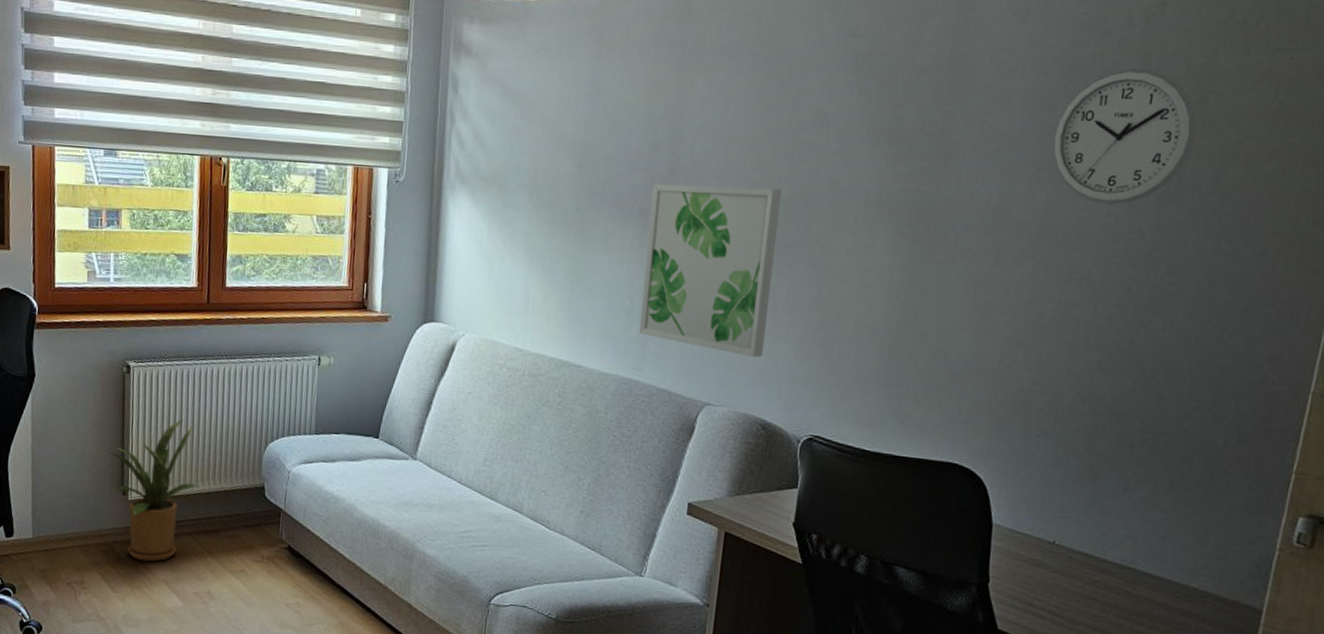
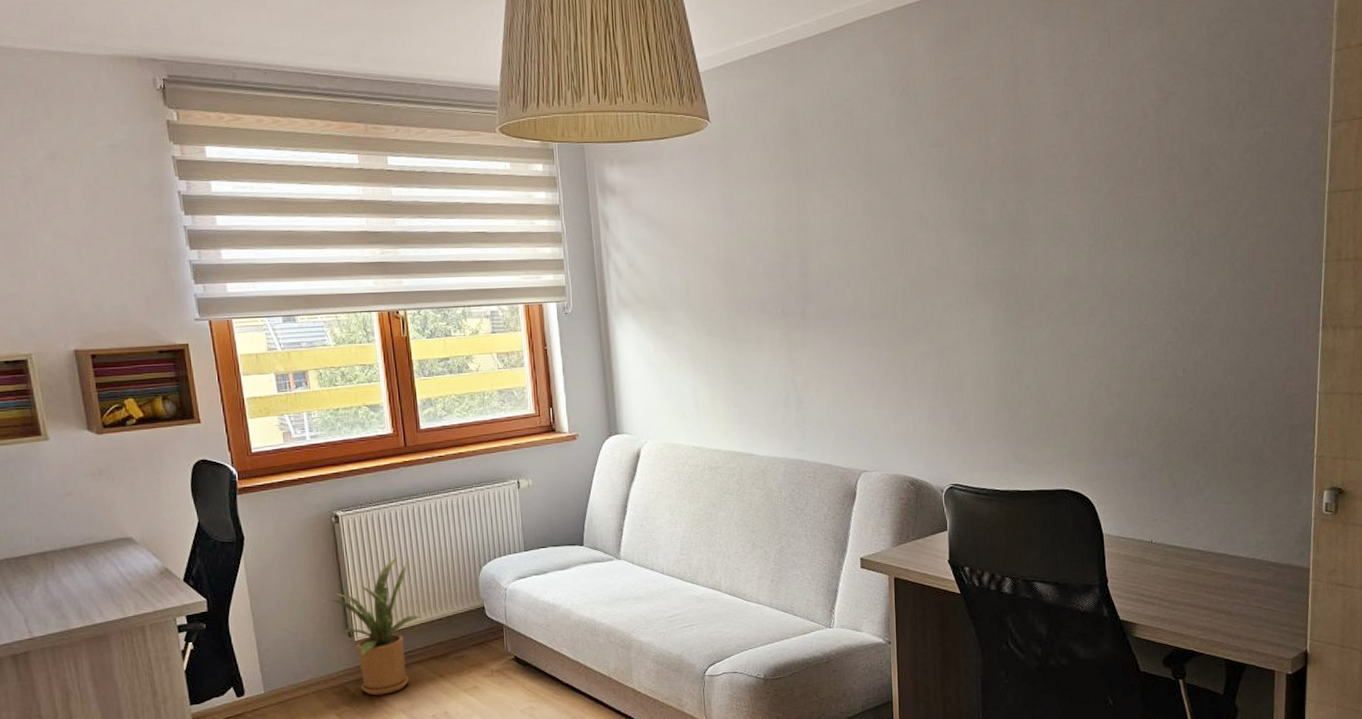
wall art: present [638,184,783,358] -> none [790,281,903,426]
wall clock: present [1052,67,1197,205] -> none [1101,151,1206,263]

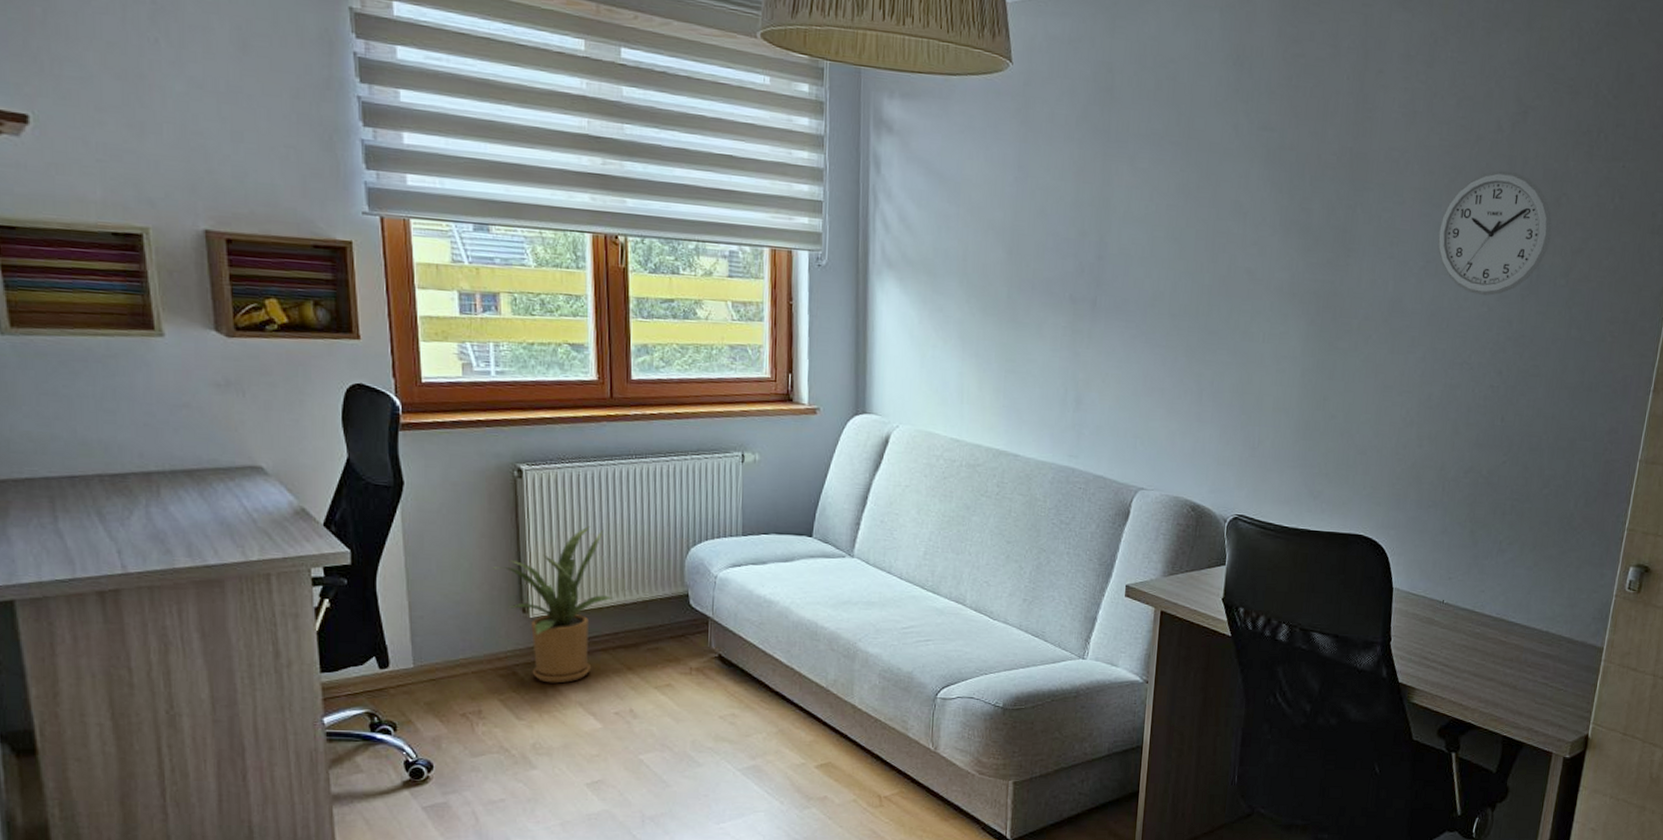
wall clock: none [1101,151,1206,263] -> present [1437,170,1553,296]

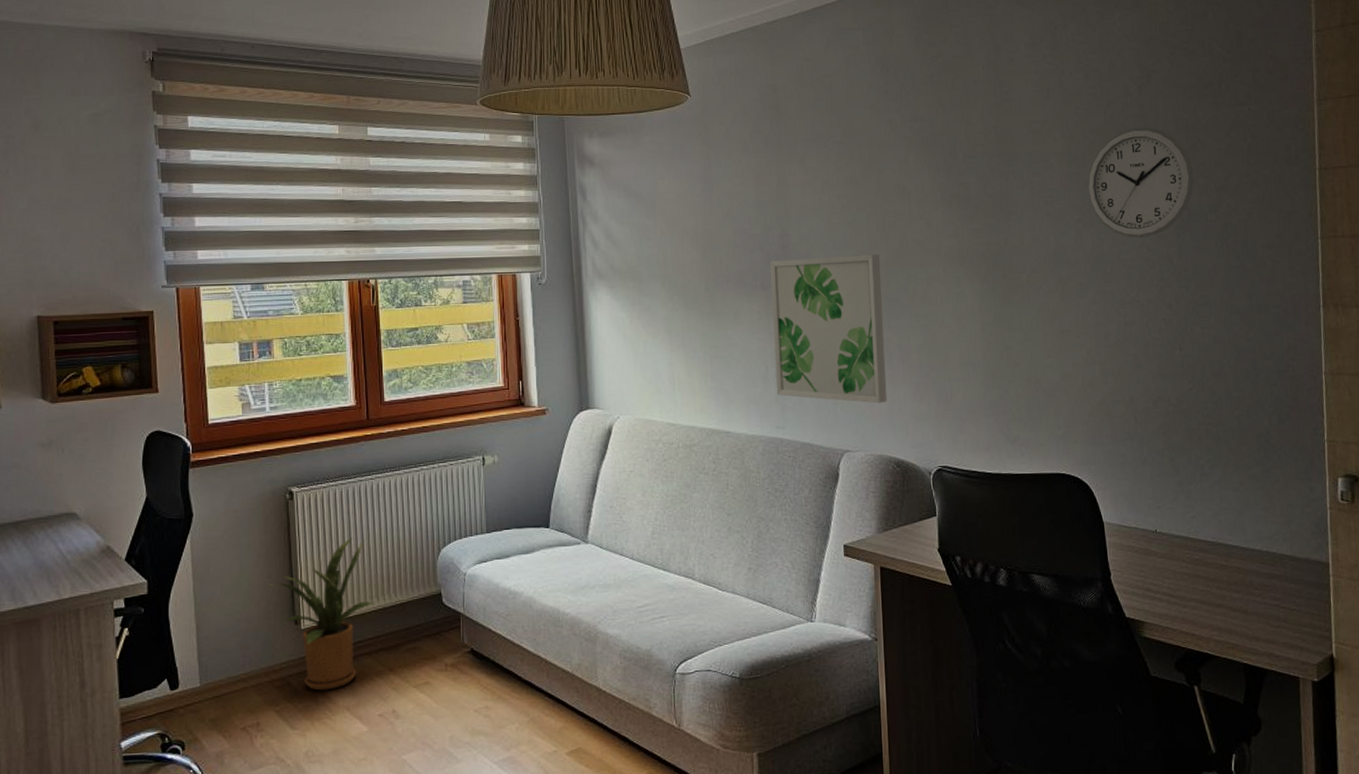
wall art: none [1073,271,1205,442] -> present [770,254,887,404]

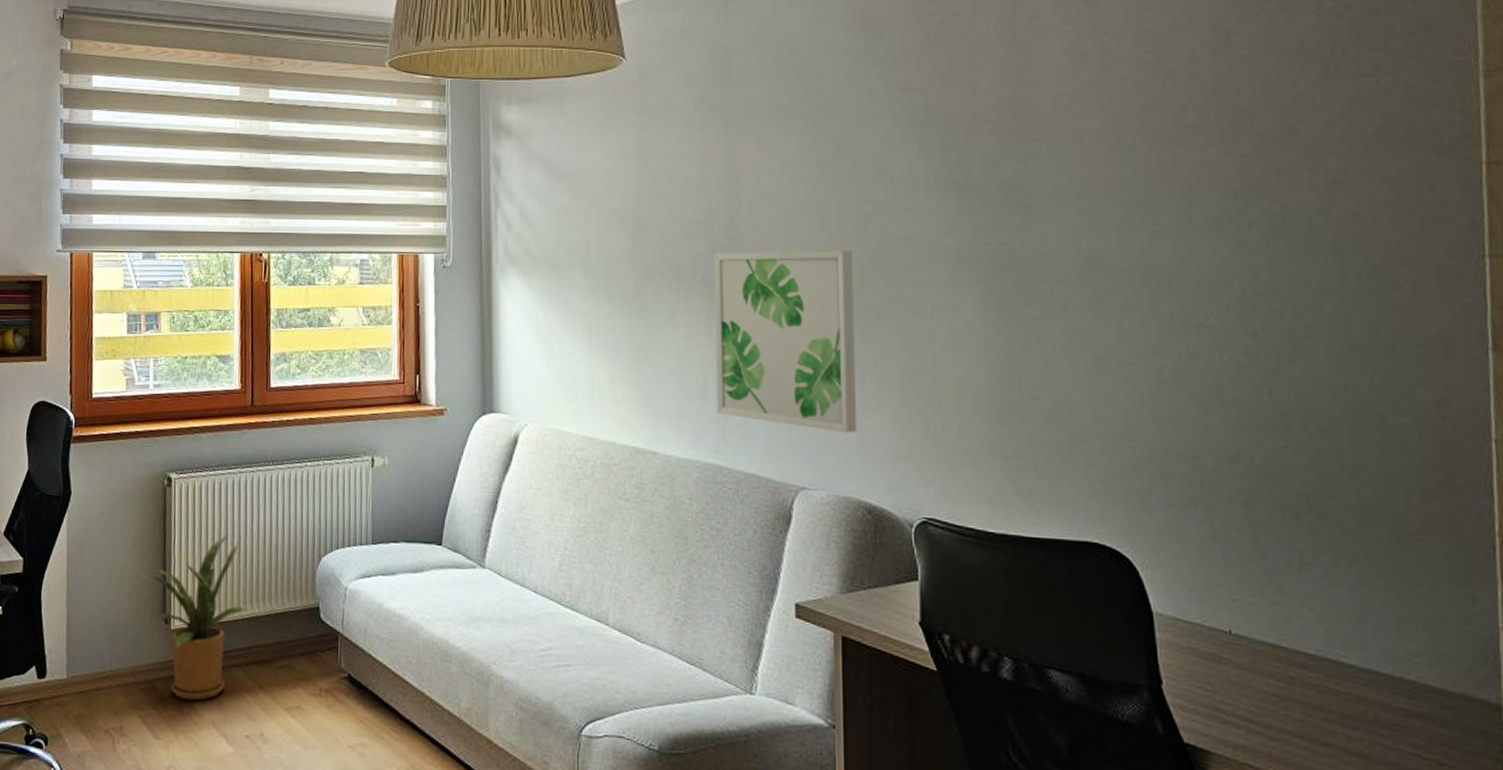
wall clock: present [1087,127,1194,238] -> none [1136,102,1293,245]

